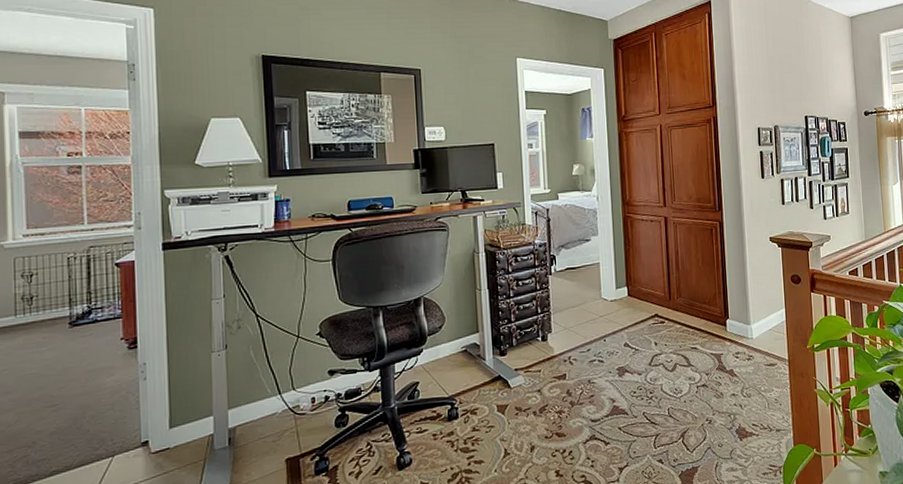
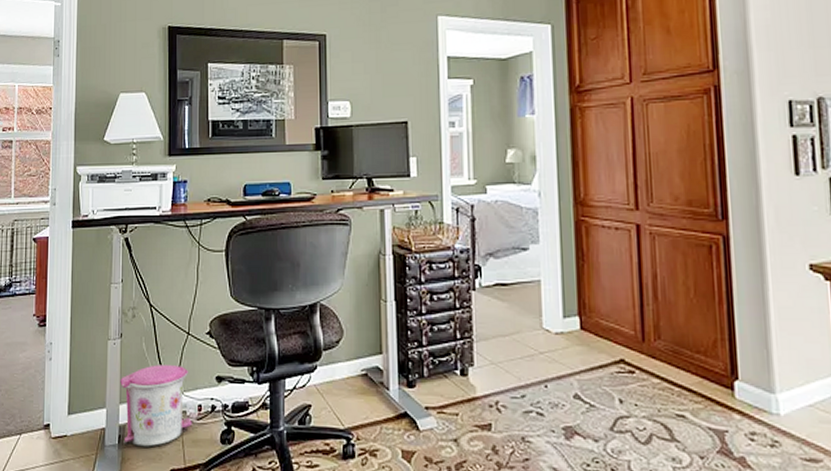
trash can: none [227,366,306,445] -> present [120,365,192,447]

